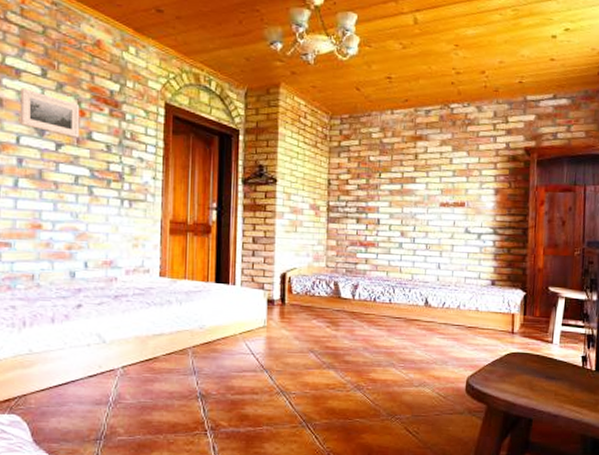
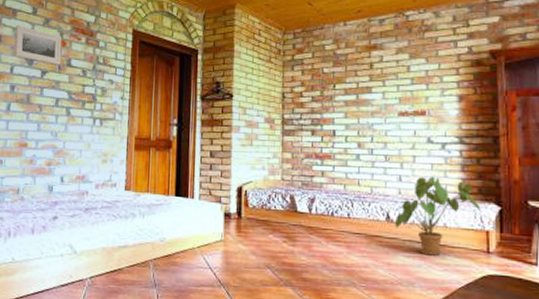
house plant: none [432,264,509,337] -> present [394,176,481,256]

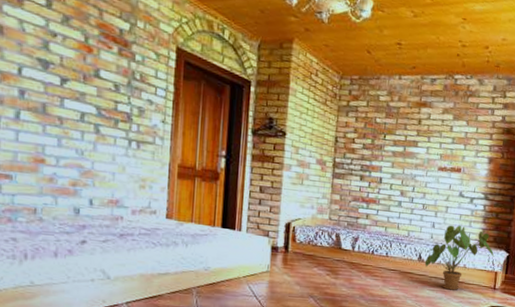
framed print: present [14,25,62,65] -> none [22,16,88,74]

